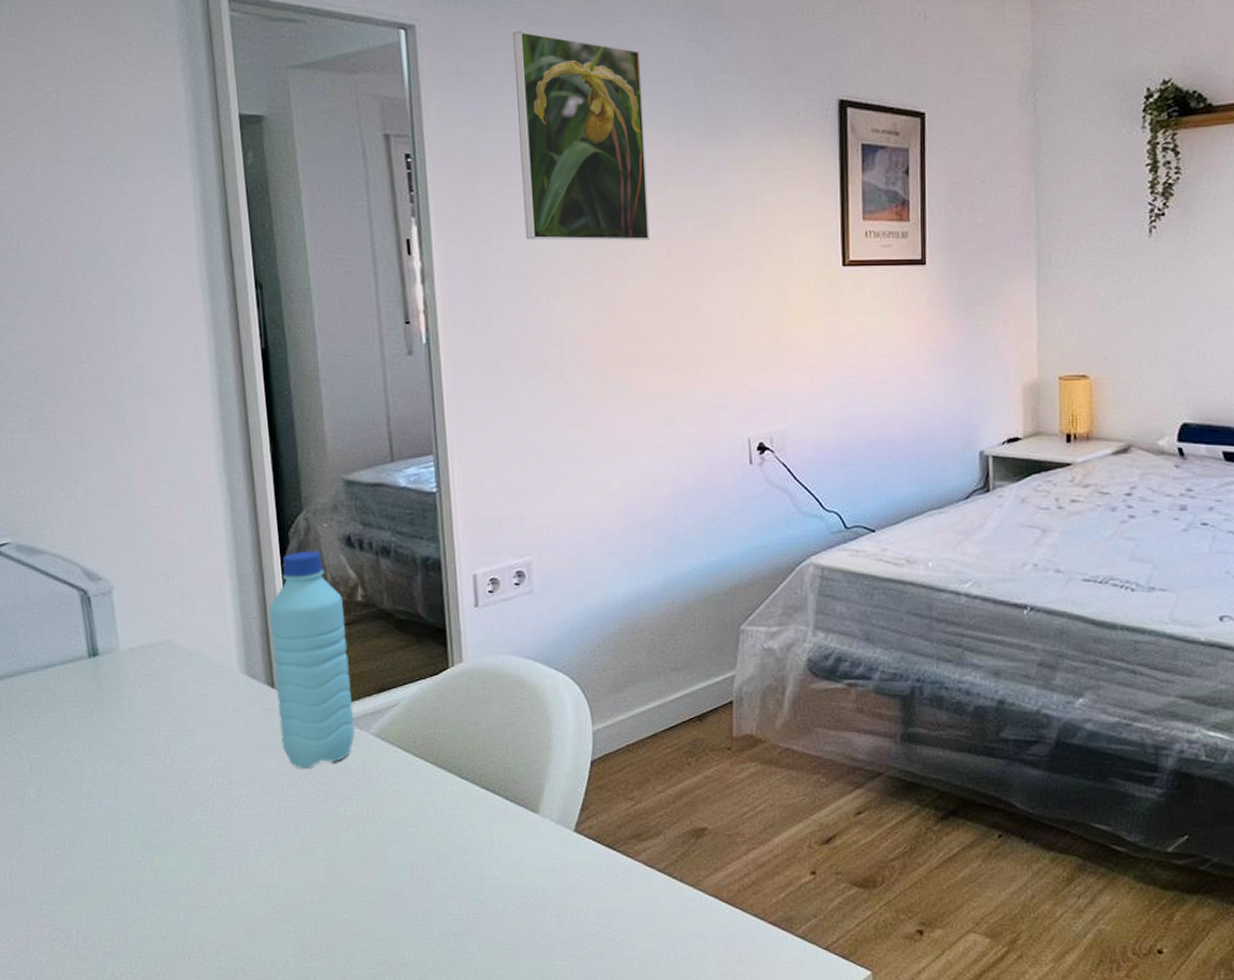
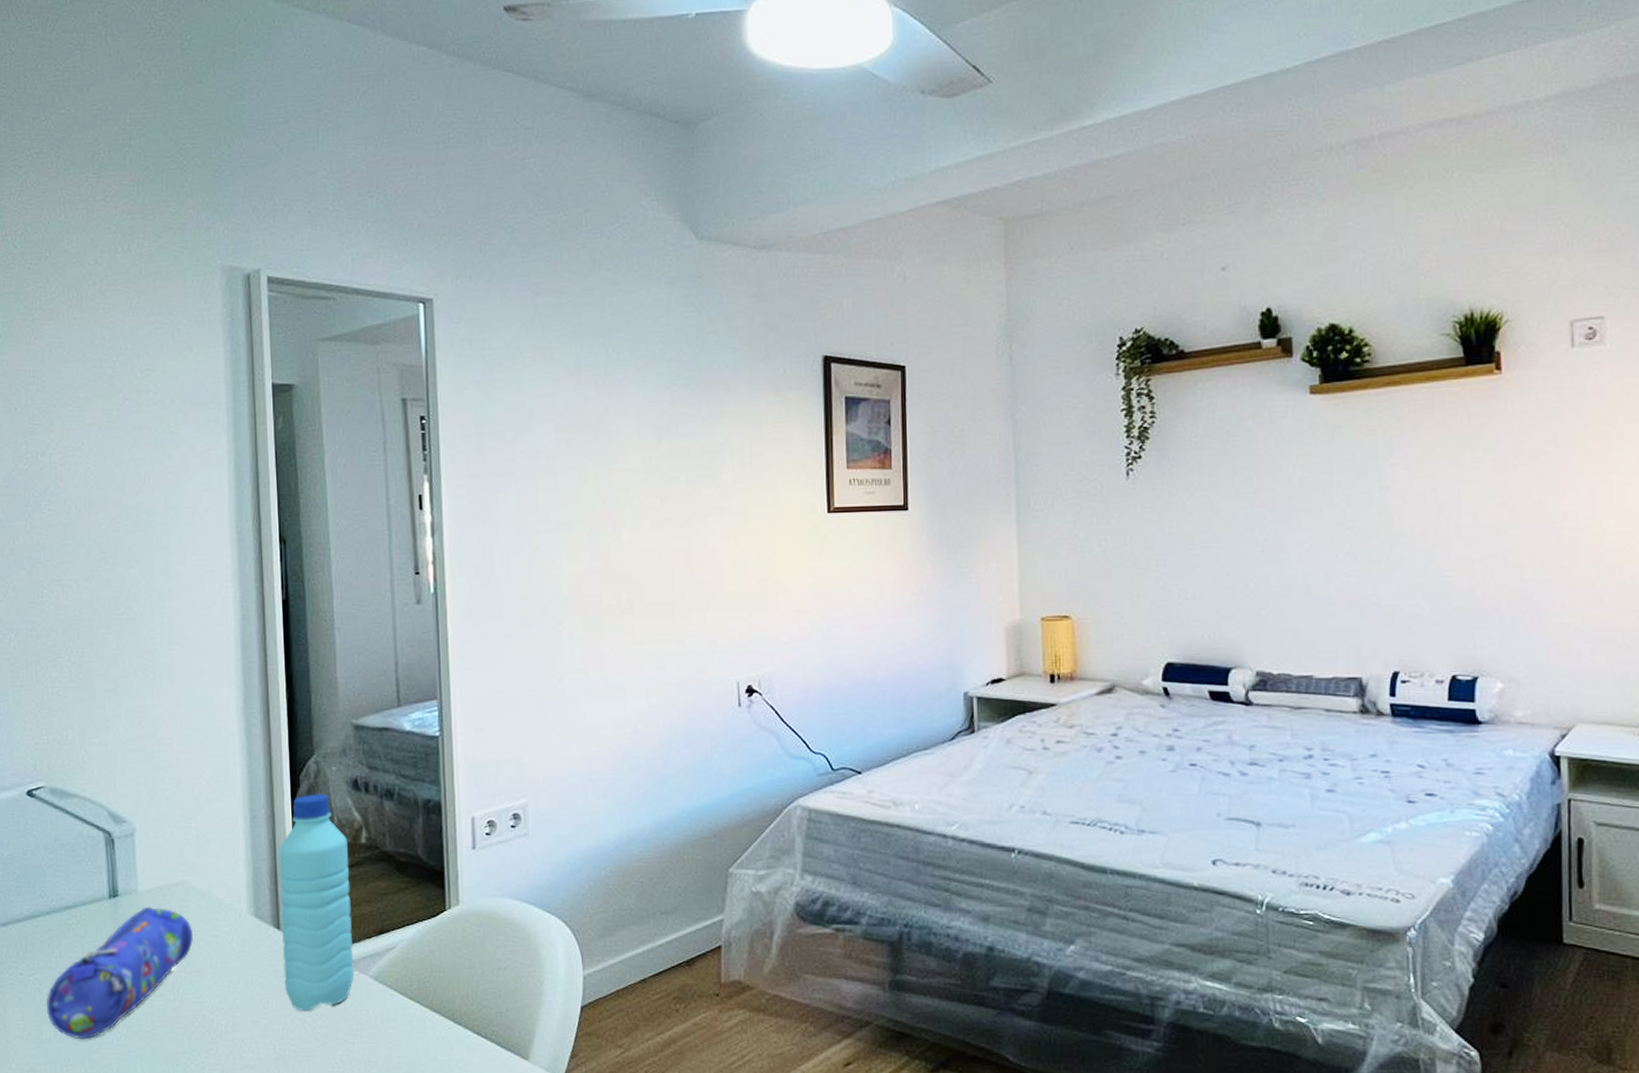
pencil case: none [27,665,183,799] -> present [46,906,194,1040]
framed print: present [512,30,650,241] -> none [521,300,645,494]

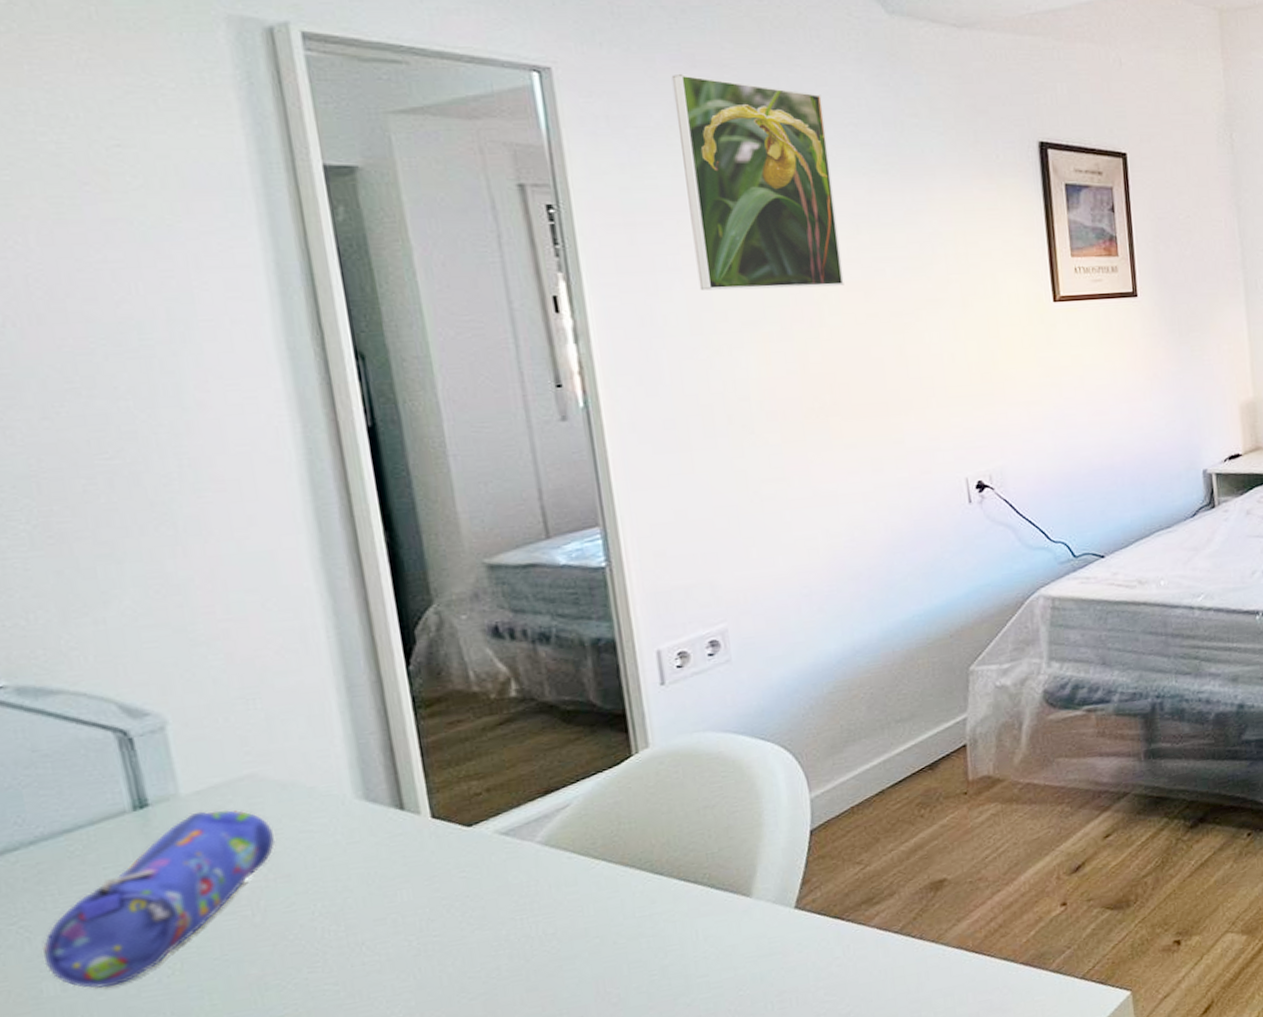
water bottle: present [278,794,355,1011] -> none [392,647,516,897]
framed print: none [521,300,645,494] -> present [671,73,844,291]

